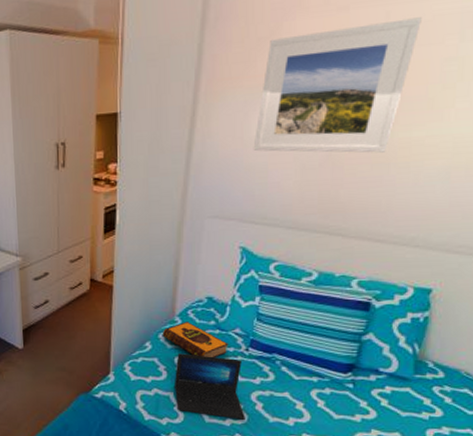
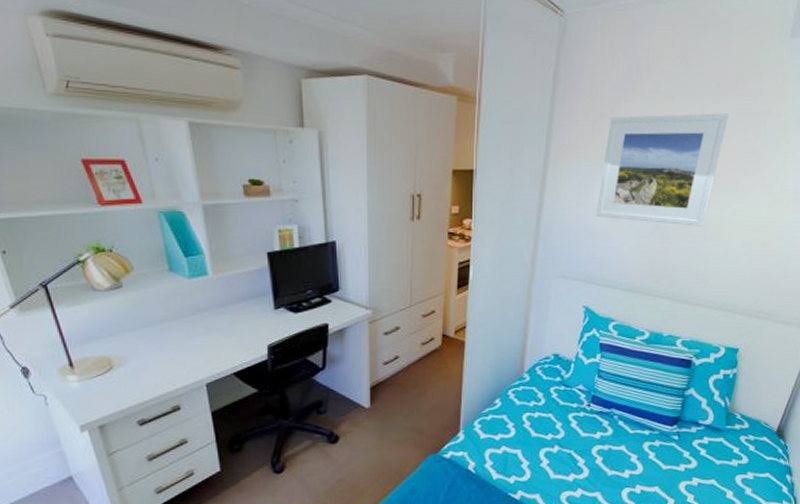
hardback book: present [162,322,229,358] -> none [511,378,573,415]
laptop: present [175,353,245,420] -> none [522,410,587,474]

